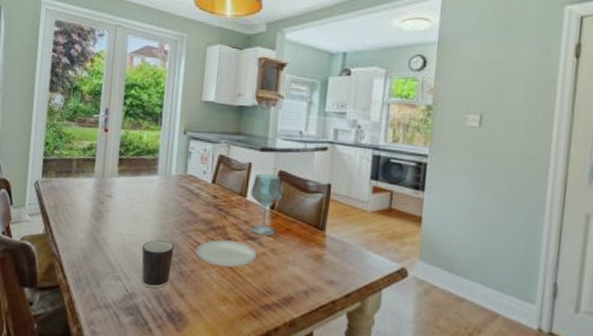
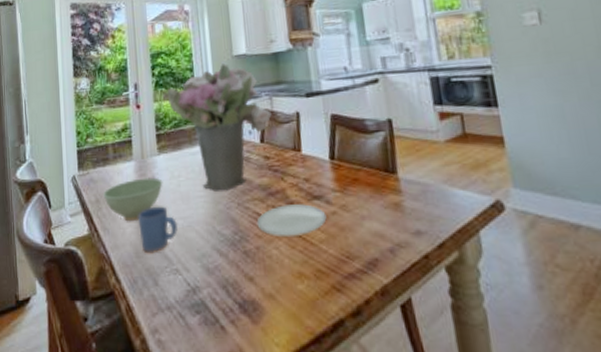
bowl: none [61,194,118,230] -> present [102,177,163,222]
mug: none [89,220,125,260] -> present [138,206,177,254]
flower bouquet: none [135,106,227,219] -> present [168,63,272,191]
mug: present [141,240,174,289] -> none [198,218,235,277]
wine glass: present [250,173,283,236] -> none [304,120,342,192]

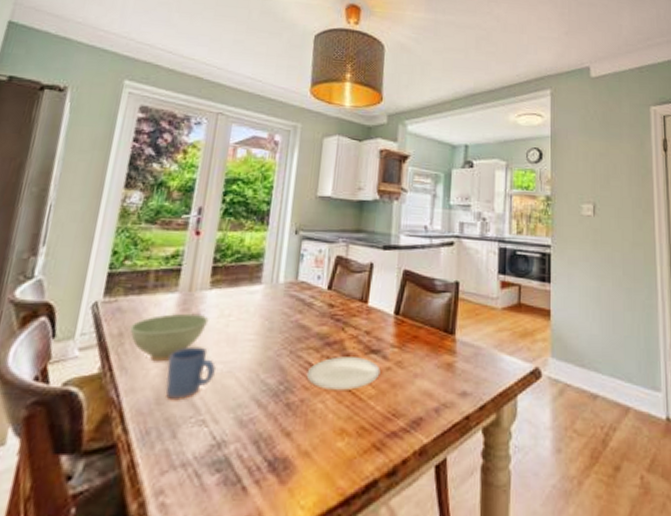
flower bouquet: present [168,63,272,191] -> none [235,202,345,336]

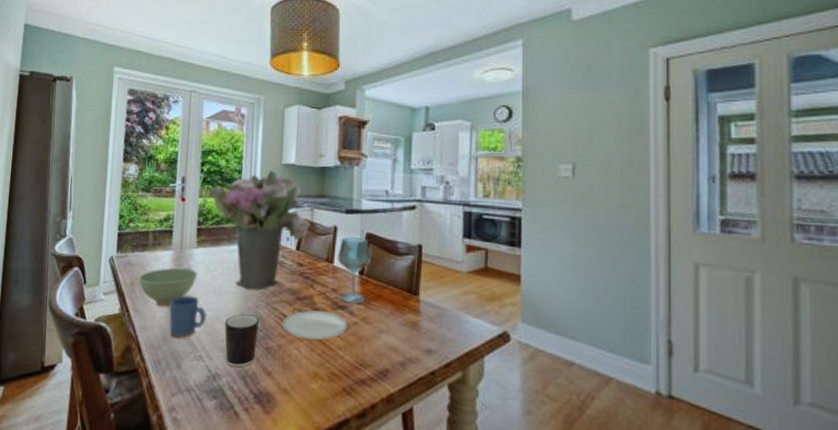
flower bouquet: none [235,202,345,336] -> present [213,170,311,290]
mug: none [235,365,280,431] -> present [224,314,259,368]
wine glass: none [372,274,408,347] -> present [337,237,372,304]

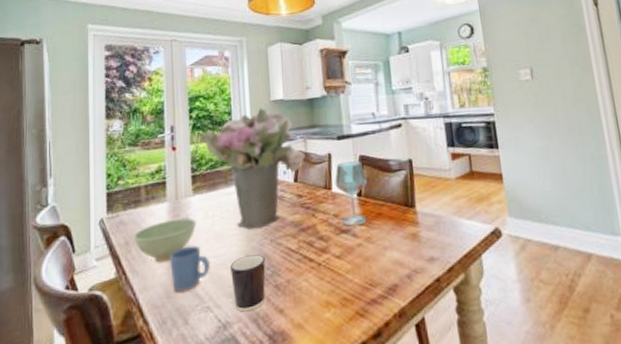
plate: present [282,310,348,341] -> none [288,238,353,270]

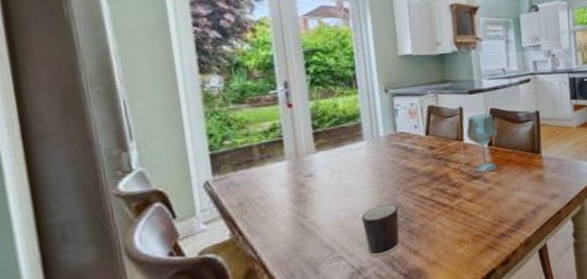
bowl: present [132,218,197,263] -> none [247,175,323,221]
mug: present [170,245,210,294] -> none [293,201,340,247]
flower bouquet: present [205,108,306,229] -> none [326,63,437,182]

